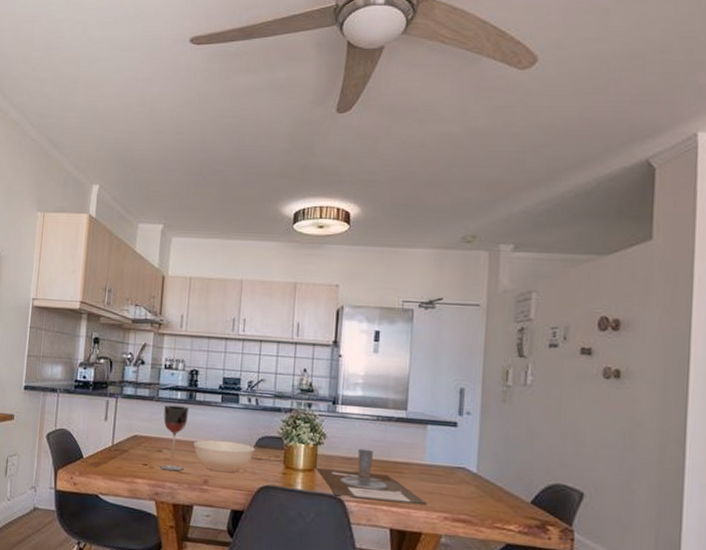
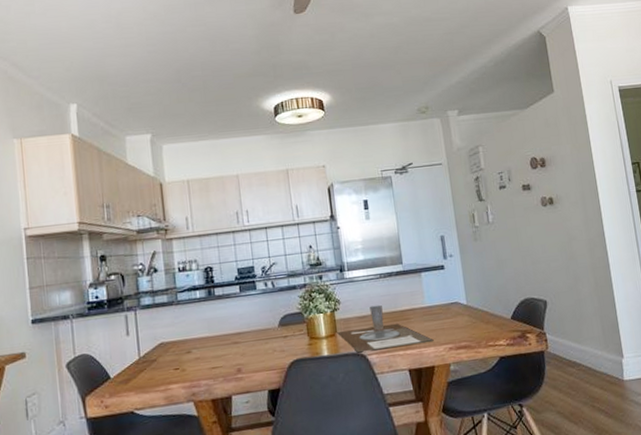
wineglass: present [159,405,190,472] -> none [185,303,216,370]
bowl: present [193,440,255,473] -> none [221,325,280,359]

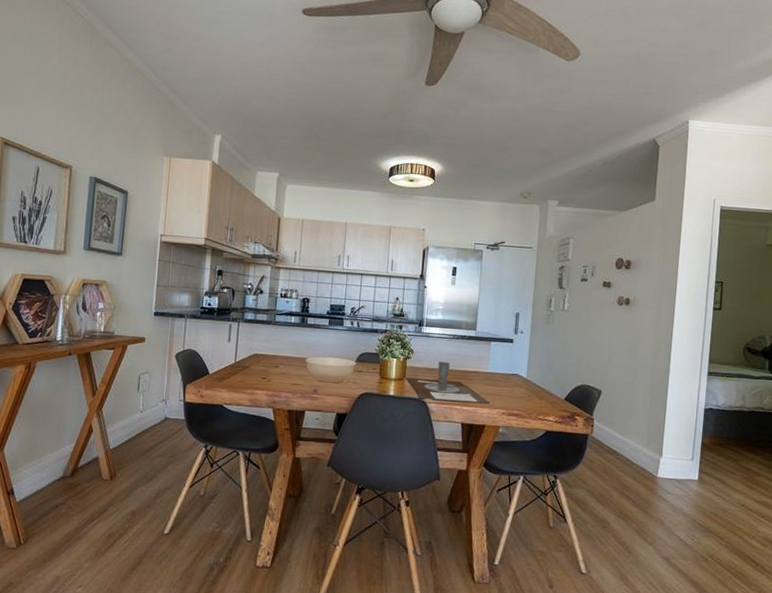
bowl: none [221,325,280,359] -> present [305,356,357,383]

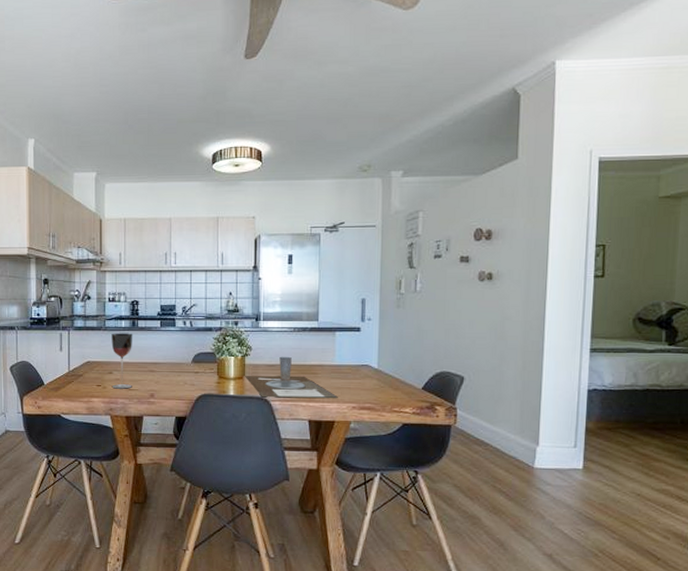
wineglass: none [276,328,302,383] -> present [111,333,133,389]
bowl: present [305,356,357,383] -> none [139,359,192,386]

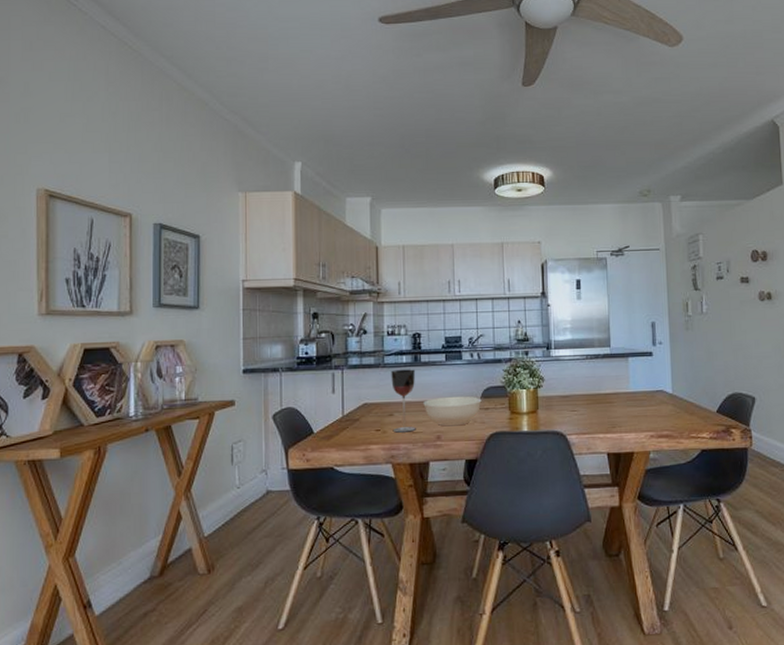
bowl: none [139,359,192,386] -> present [423,396,482,427]
place setting: present [245,356,338,398] -> none [539,385,635,432]

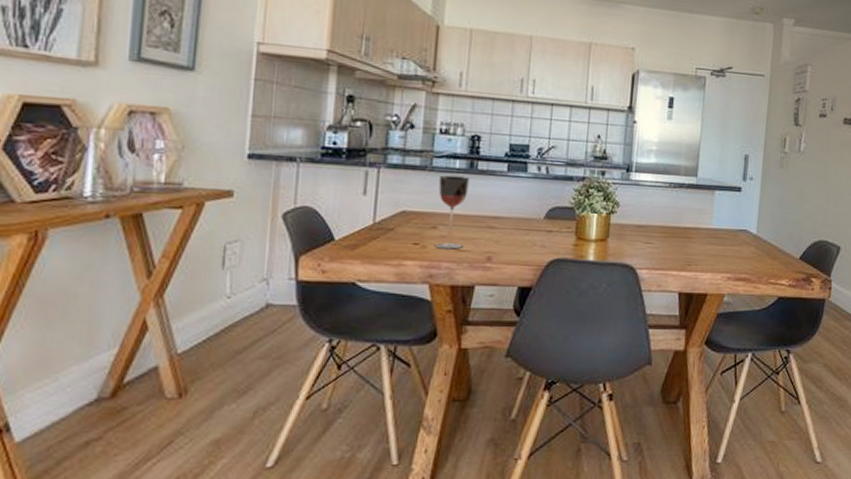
bowl: present [423,396,482,427] -> none [475,212,545,248]

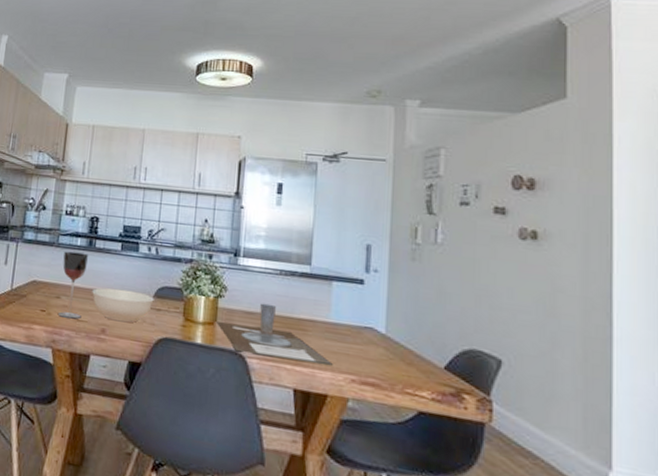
bowl: none [475,212,545,248] -> present [92,288,154,323]
place setting: none [609,215,713,267] -> present [216,303,333,365]

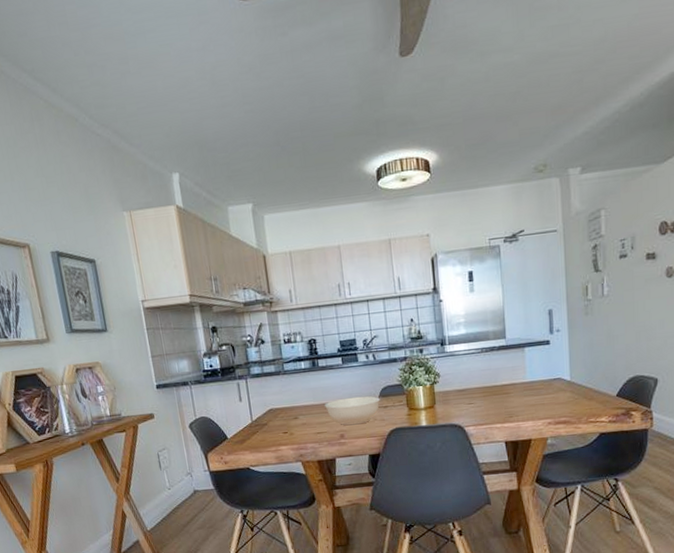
wineglass: present [57,251,89,319] -> none [291,374,321,434]
place setting: present [216,303,333,365] -> none [436,379,533,424]

